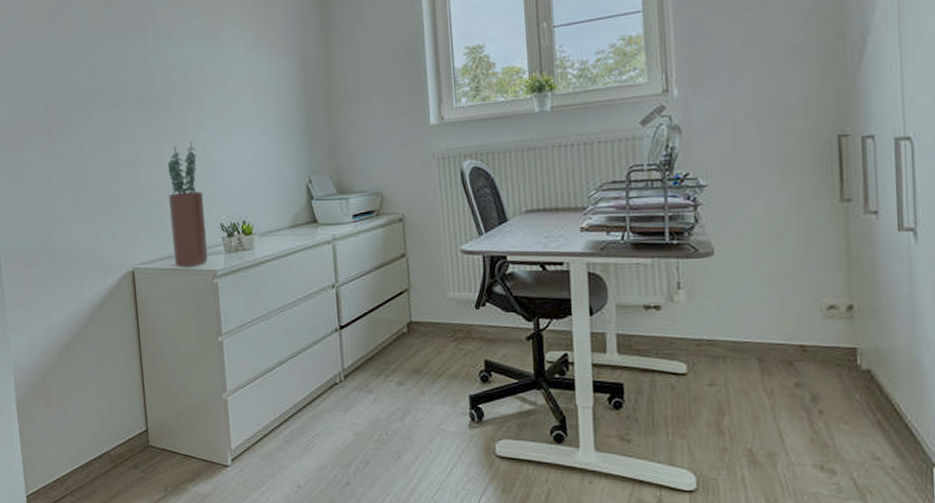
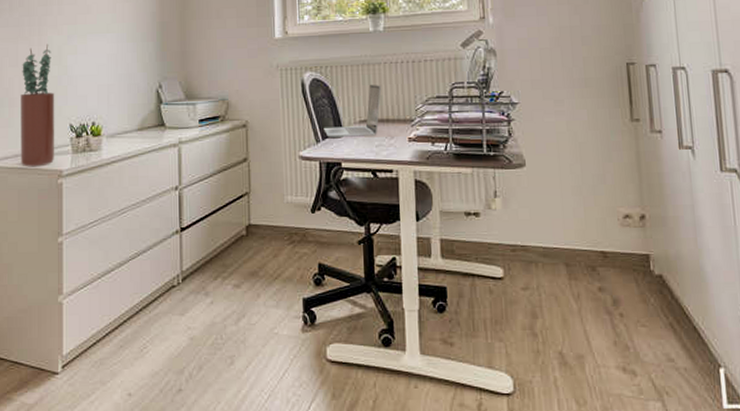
laptop: none [486,171,550,230] -> present [323,85,382,137]

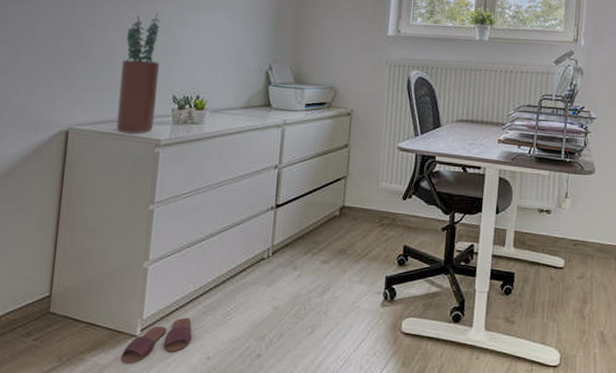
slippers: none [45,352,111,403] -> present [120,317,192,364]
laptop: present [323,85,382,137] -> none [423,89,480,135]

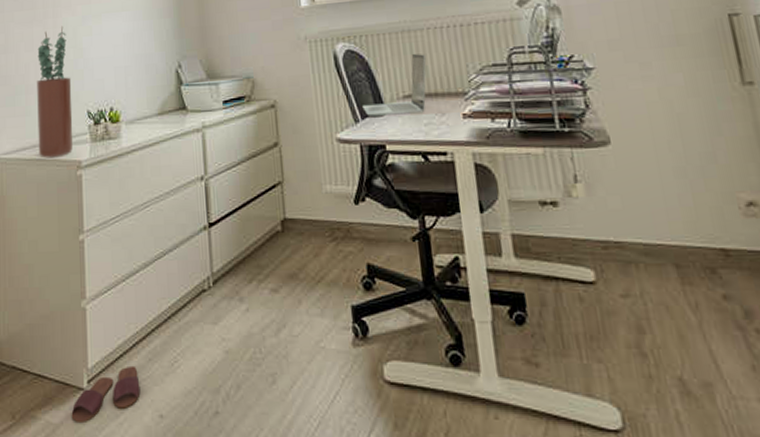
laptop: none [423,89,480,135] -> present [362,54,427,116]

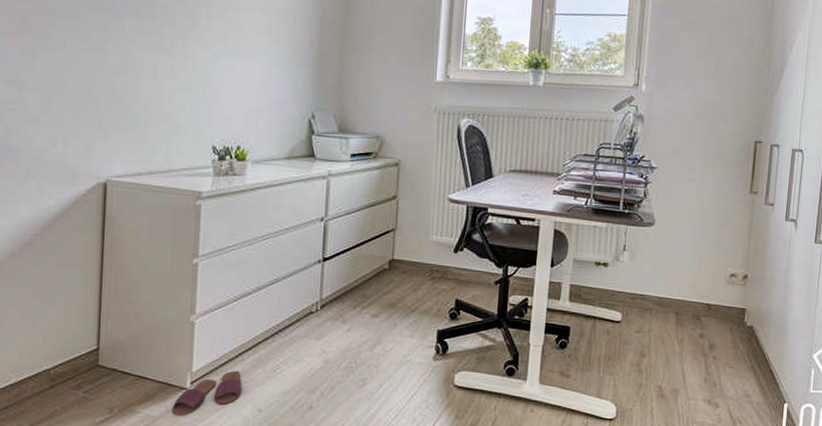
vase: present [37,25,74,158] -> none [155,58,198,186]
laptop: present [362,54,427,116] -> none [474,137,534,186]

